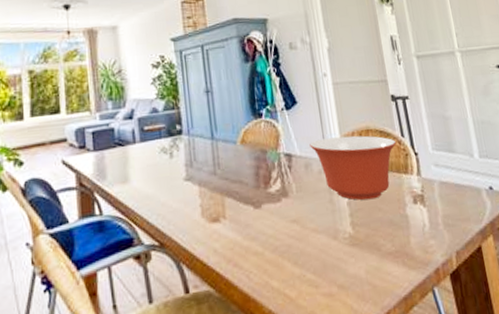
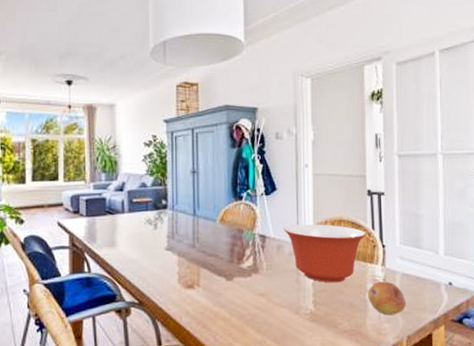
fruit: none [407,192,449,231] -> present [368,281,406,316]

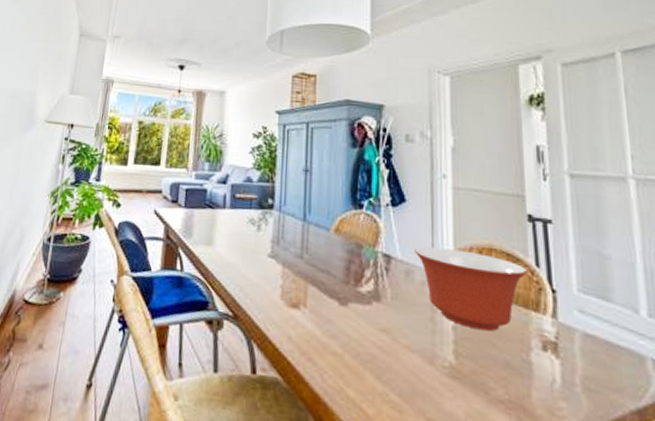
fruit: present [368,281,406,316] -> none [532,339,592,392]

